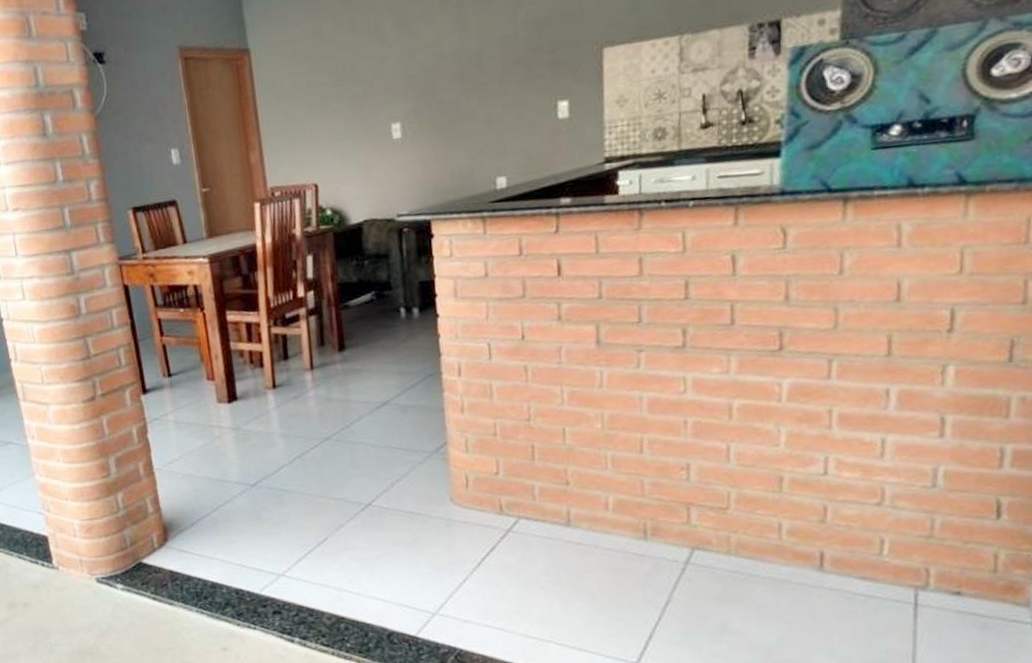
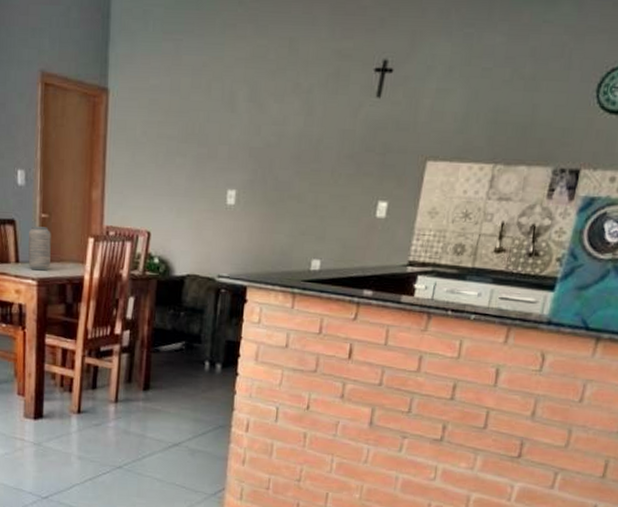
vase: none [192,201,220,248] -> present [28,226,51,271]

